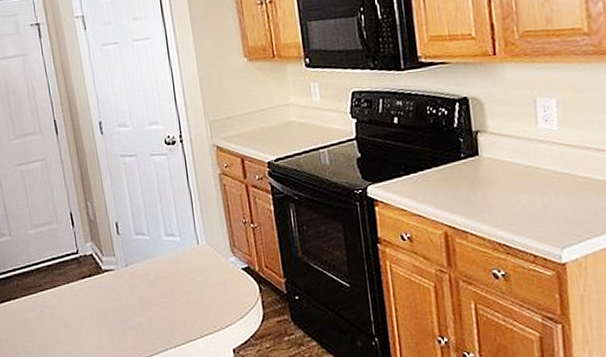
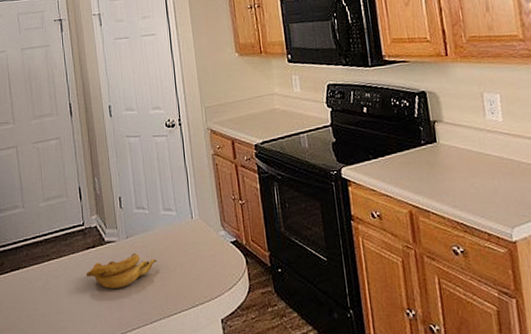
banana: none [83,281,161,319] -> present [86,252,157,289]

